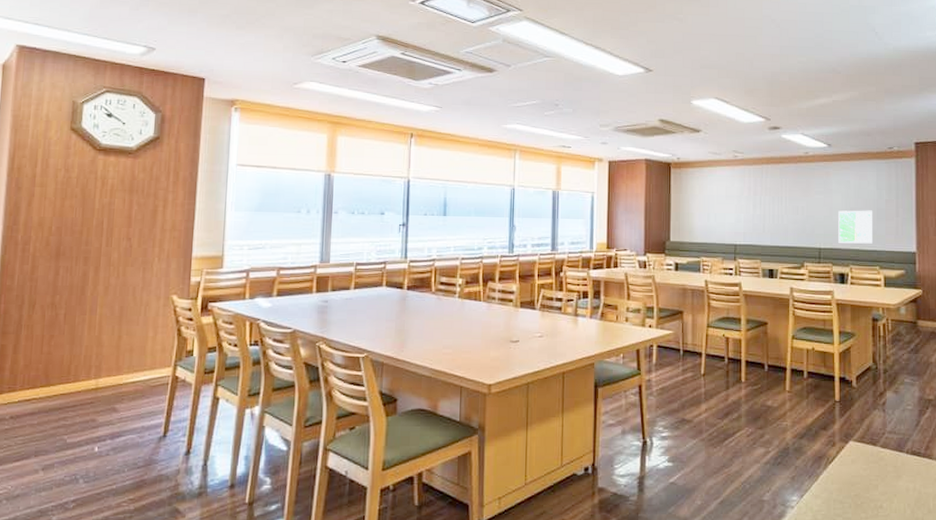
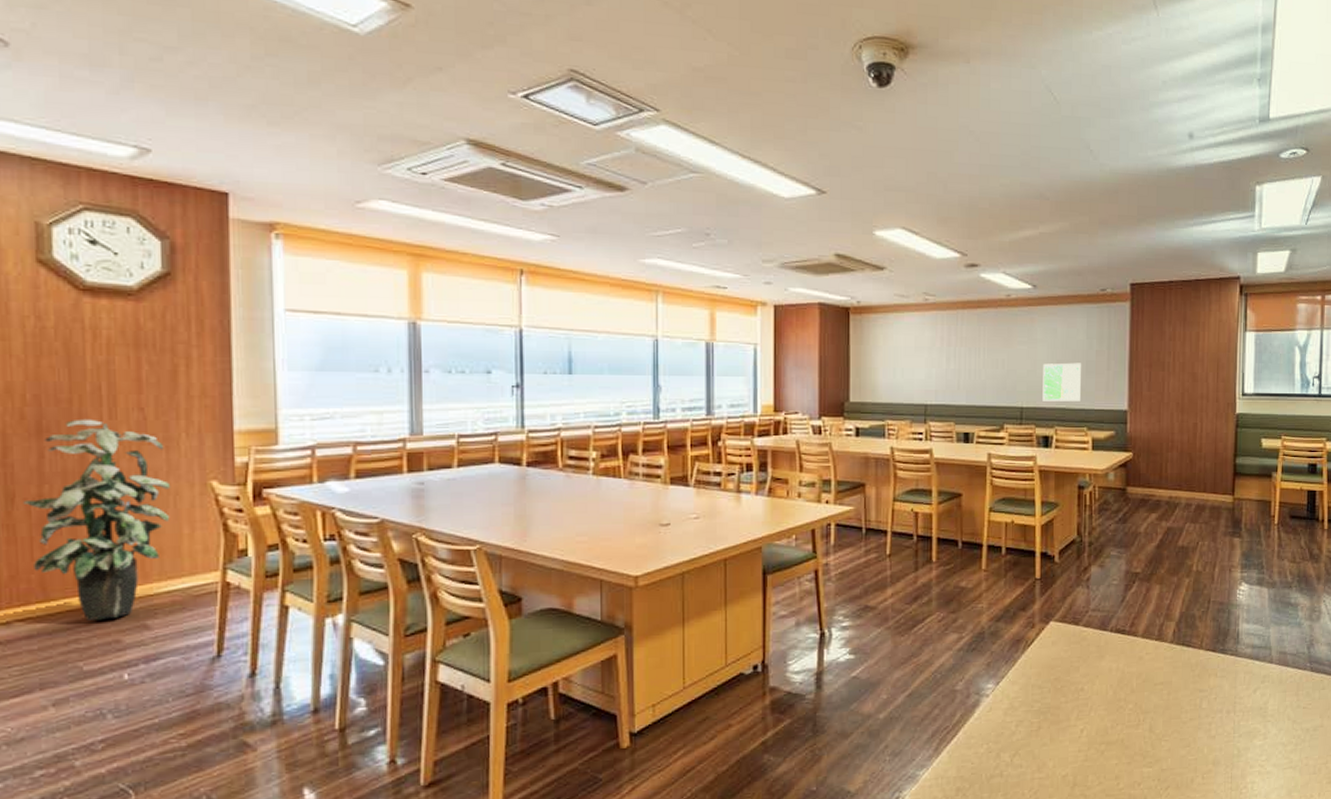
indoor plant: none [41,245,144,403] -> present [23,418,171,621]

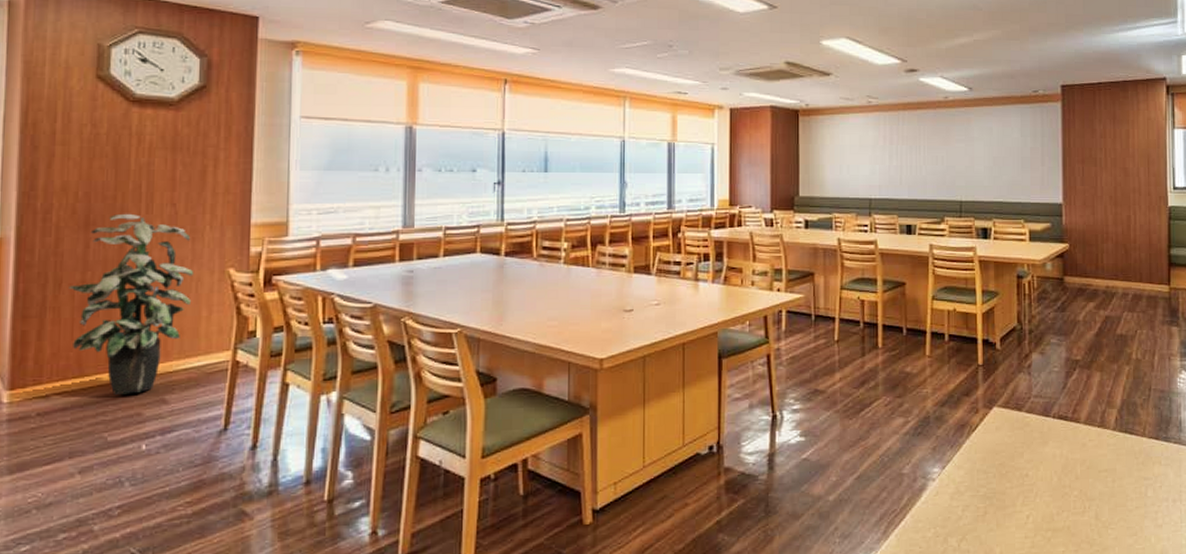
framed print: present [1042,362,1081,402] -> none [980,159,1017,195]

